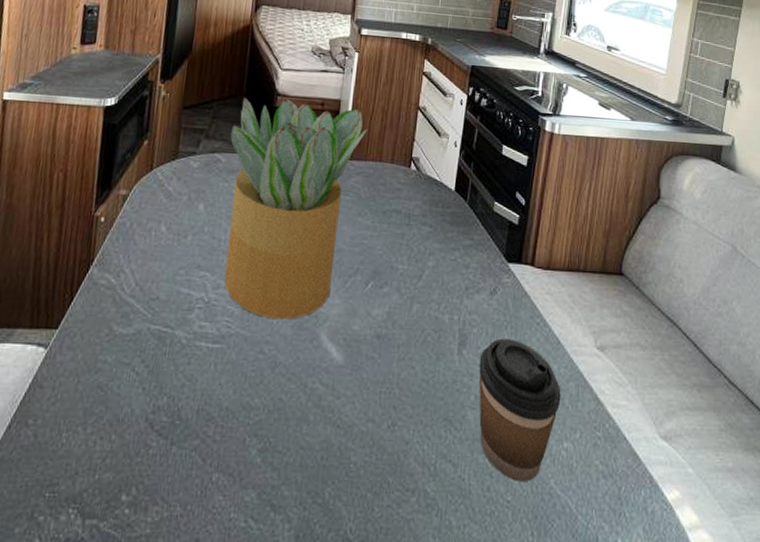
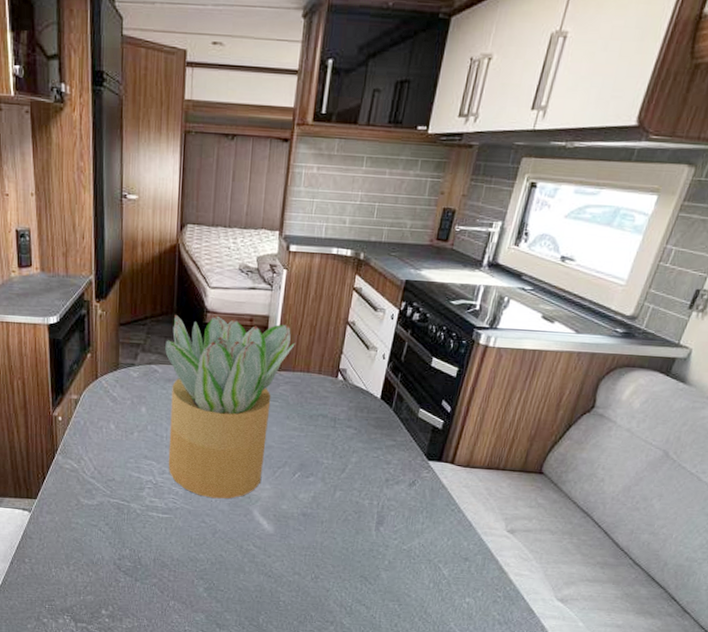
coffee cup: present [479,338,561,481] -> none [391,520,469,623]

